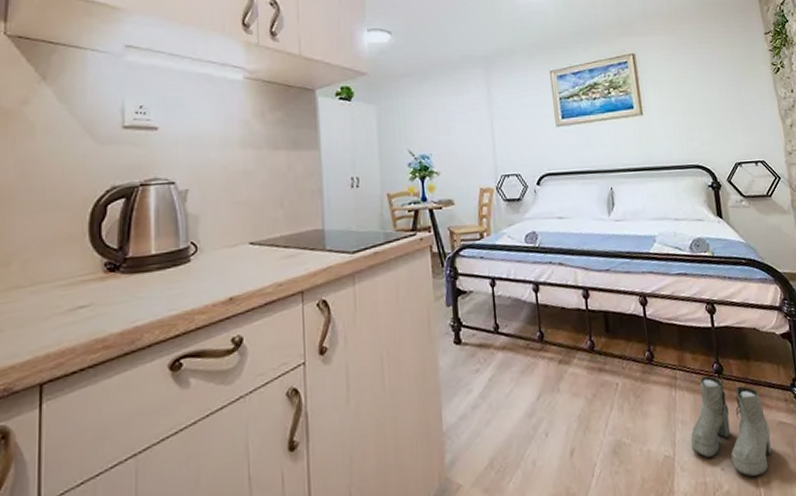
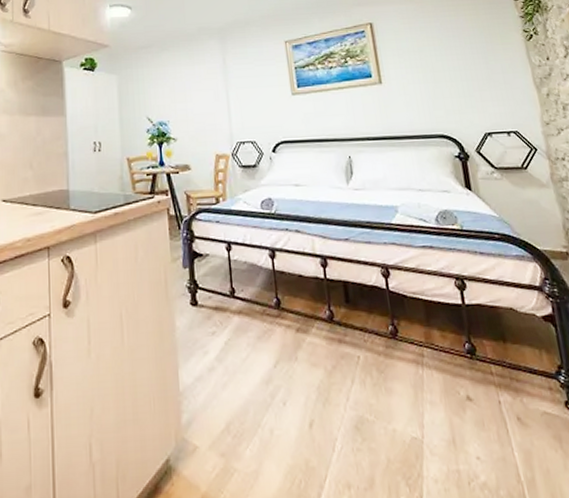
boots: present [690,375,772,477] -> none [441,355,536,470]

